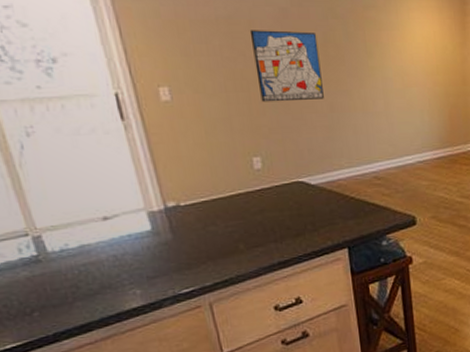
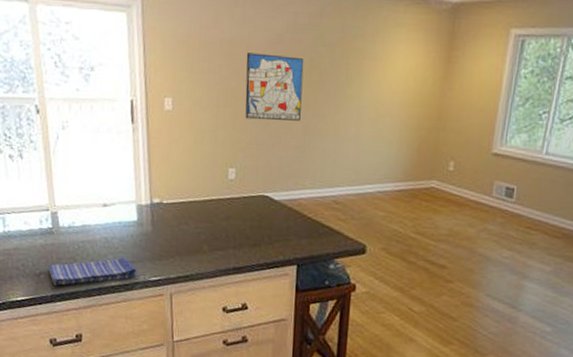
dish towel: none [42,274,163,322] -> present [49,257,137,286]

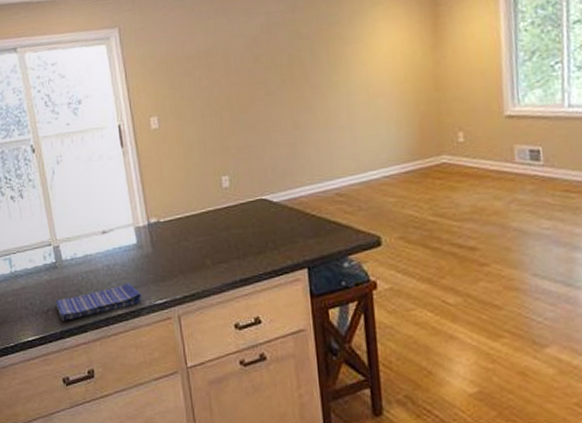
wall art: present [245,53,304,121] -> none [224,55,288,125]

